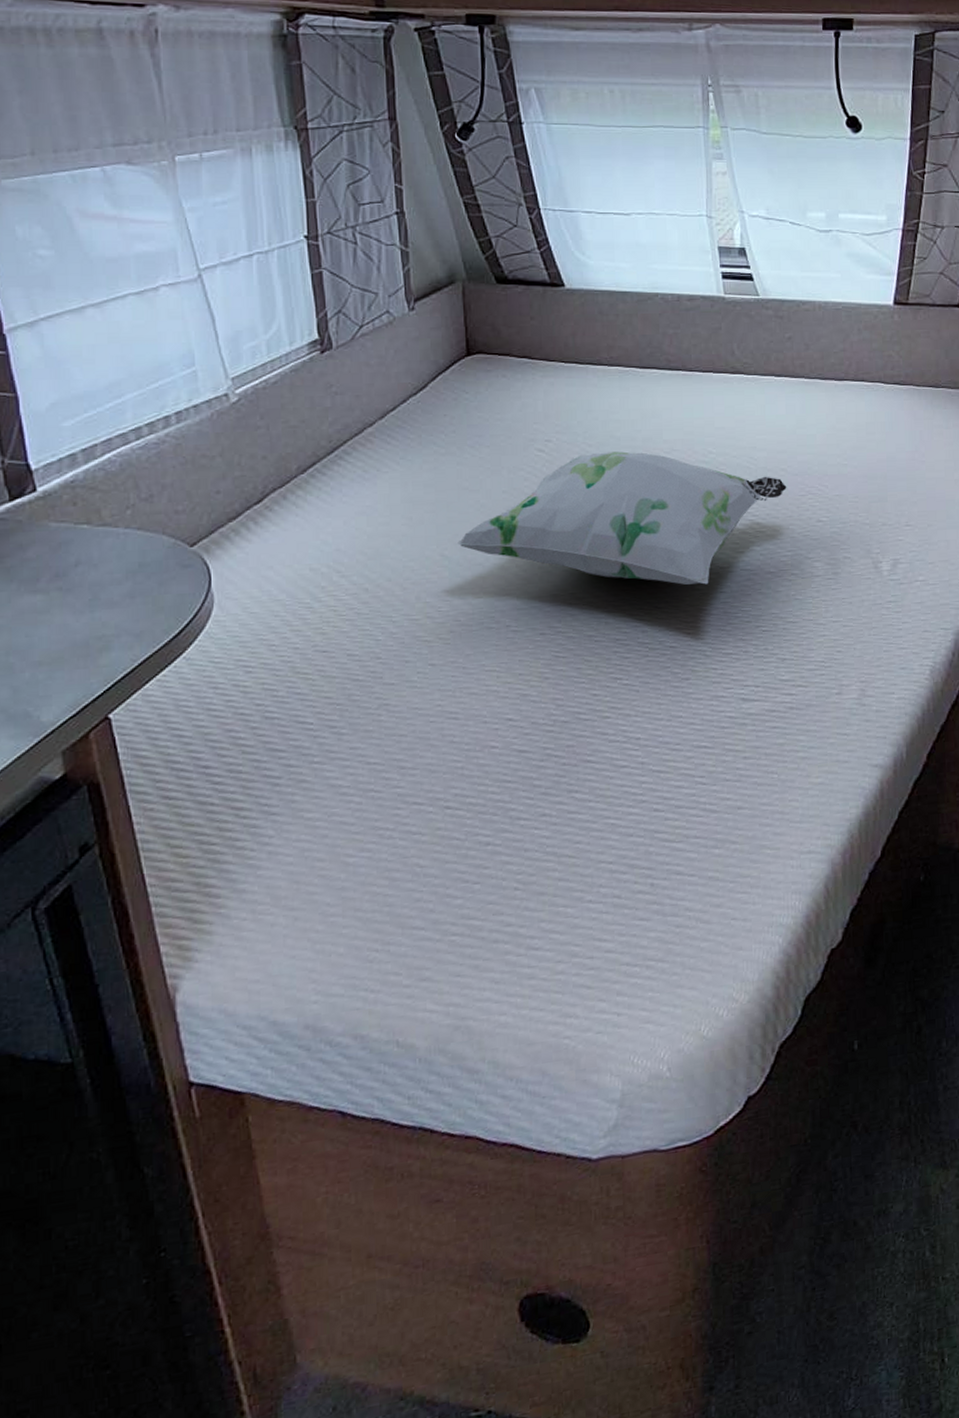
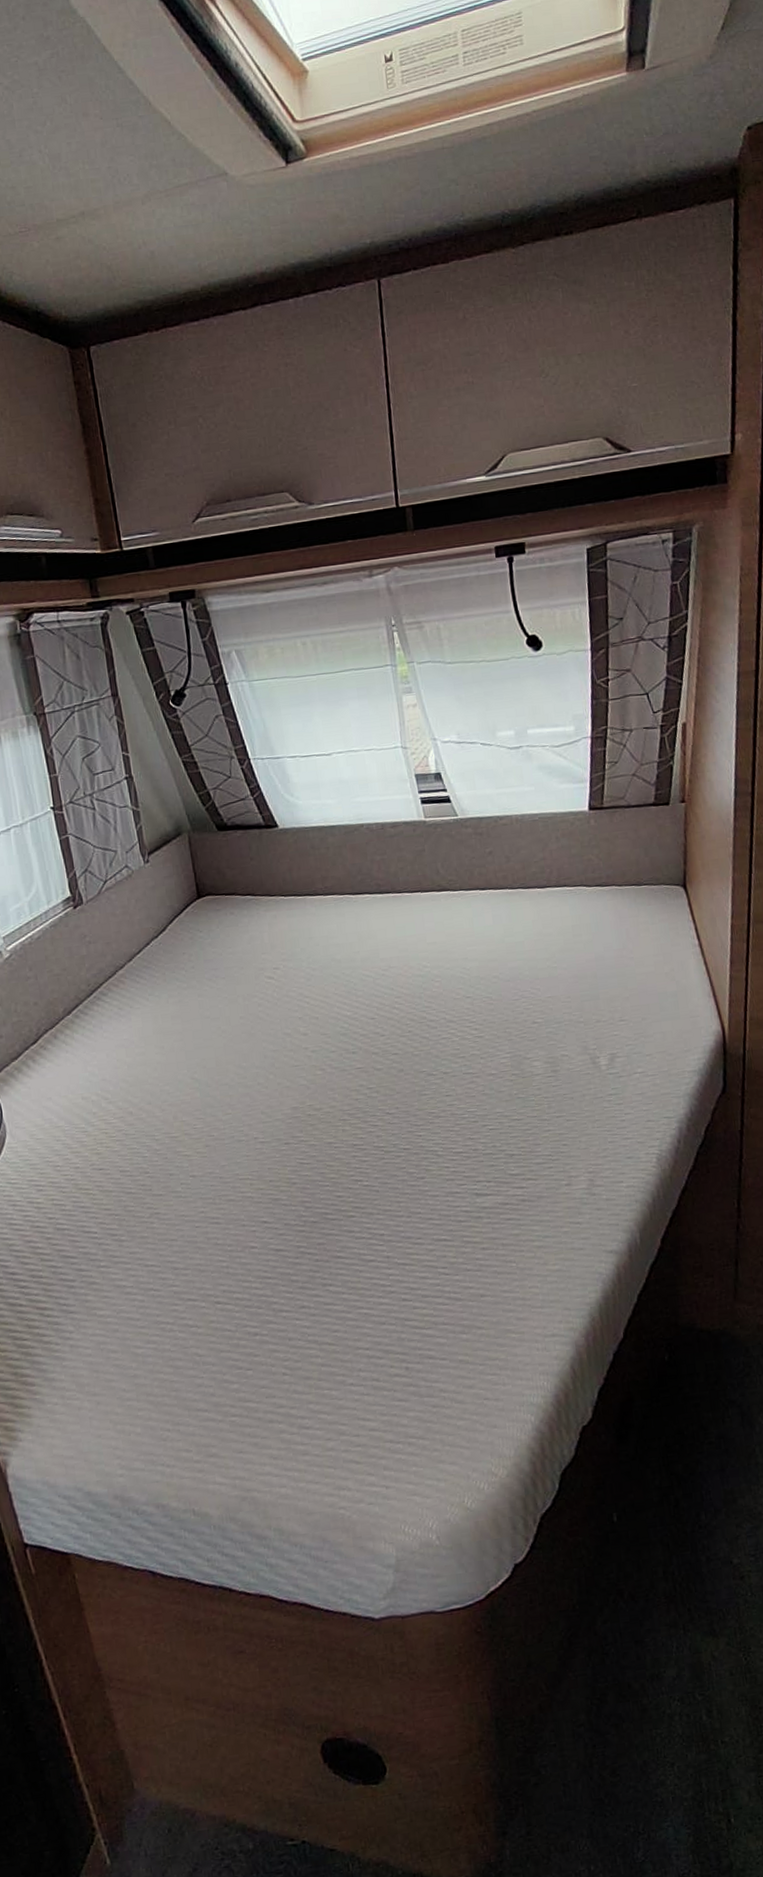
decorative pillow: present [457,451,787,585] -> none [205,971,501,1091]

